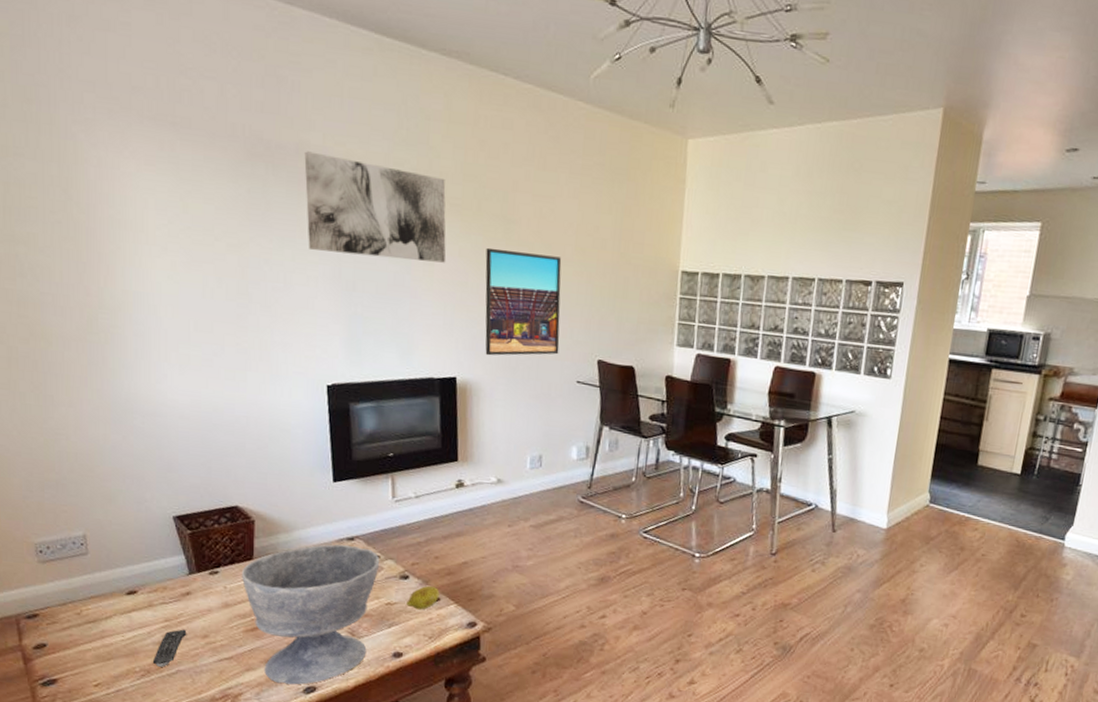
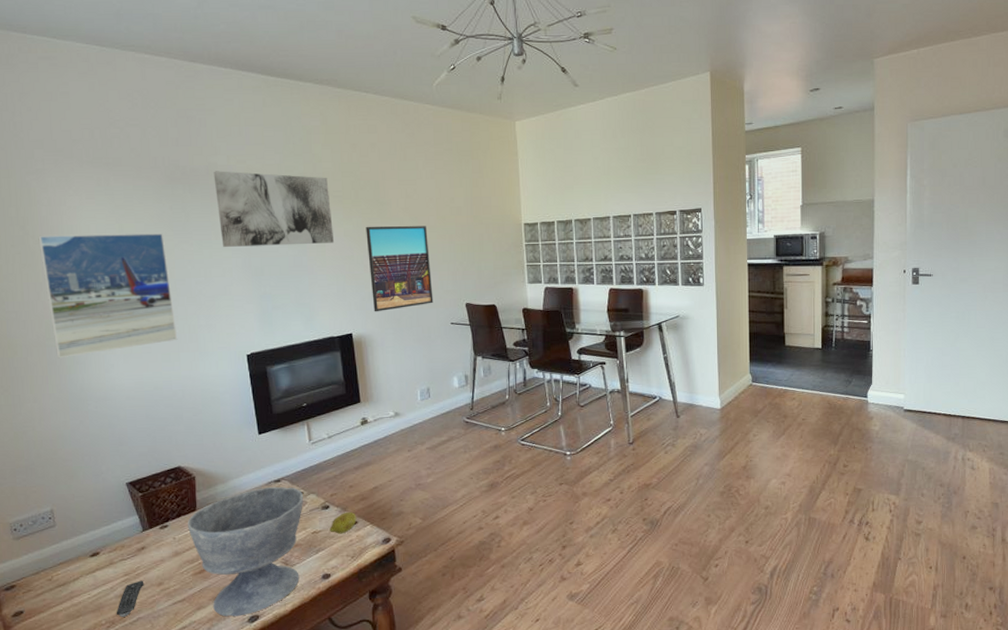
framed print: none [84,203,246,359] -> present [38,233,178,359]

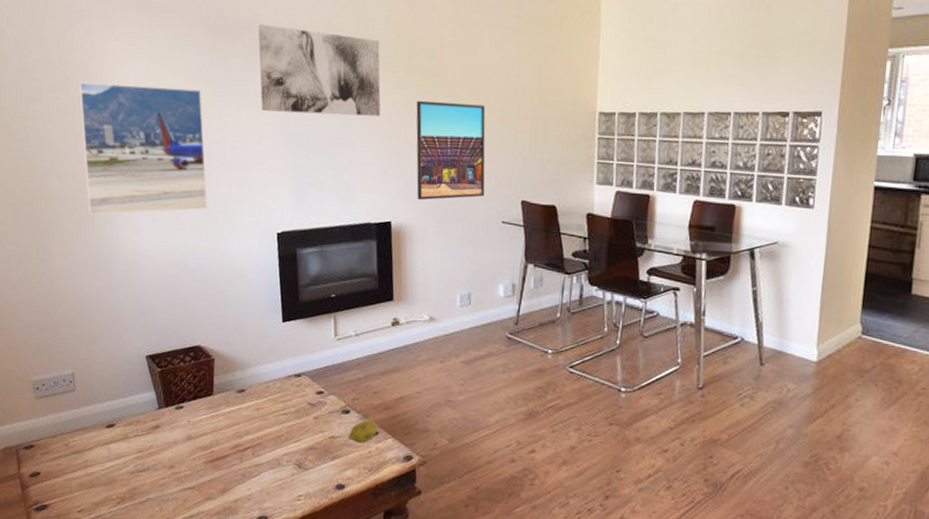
remote control: present [116,580,144,617] -> none [126,460,156,495]
bowl: present [188,486,304,617] -> none [203,380,324,515]

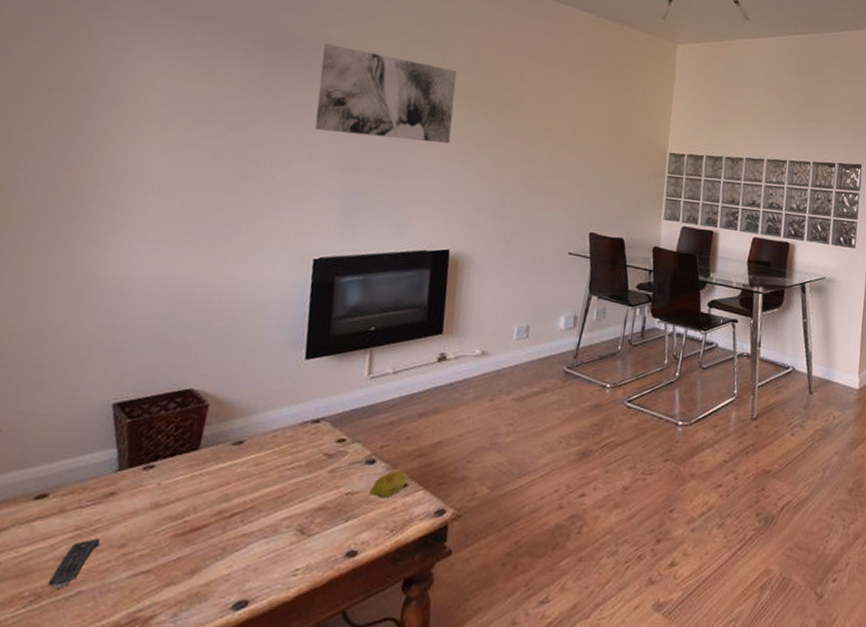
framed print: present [78,81,208,216] -> none [66,83,245,234]
remote control: none [126,460,156,495] -> present [47,538,101,589]
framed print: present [416,100,486,201] -> none [480,130,561,230]

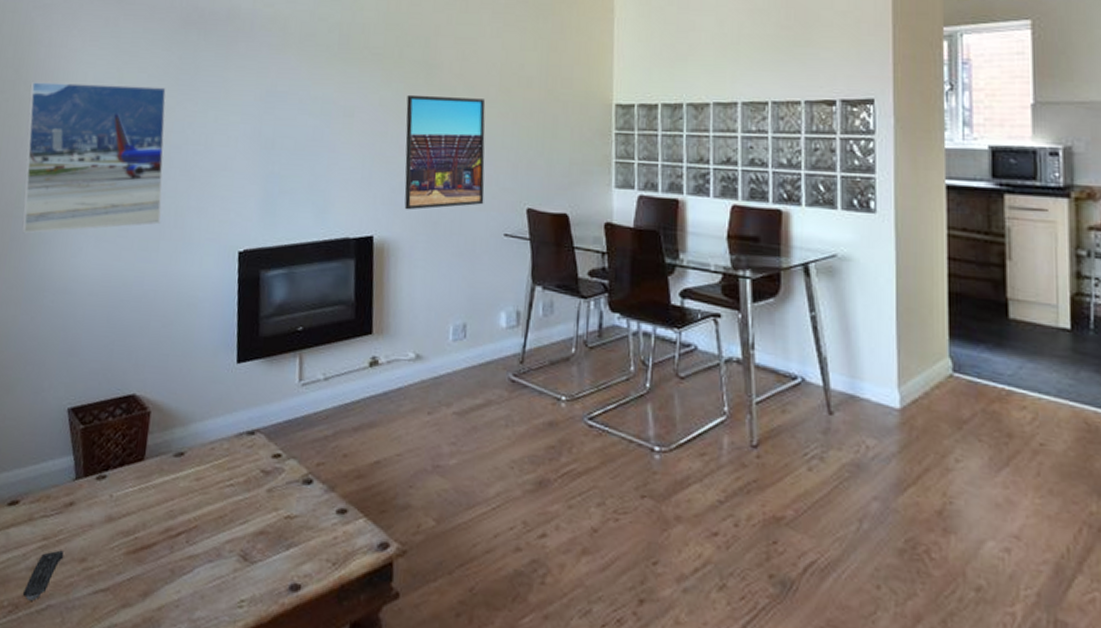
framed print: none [66,83,245,234] -> present [22,80,167,234]
wall art: present [315,43,457,144] -> none [231,15,368,114]
fruit: present [369,470,408,499] -> none [308,492,347,526]
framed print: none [480,130,561,230] -> present [404,94,486,210]

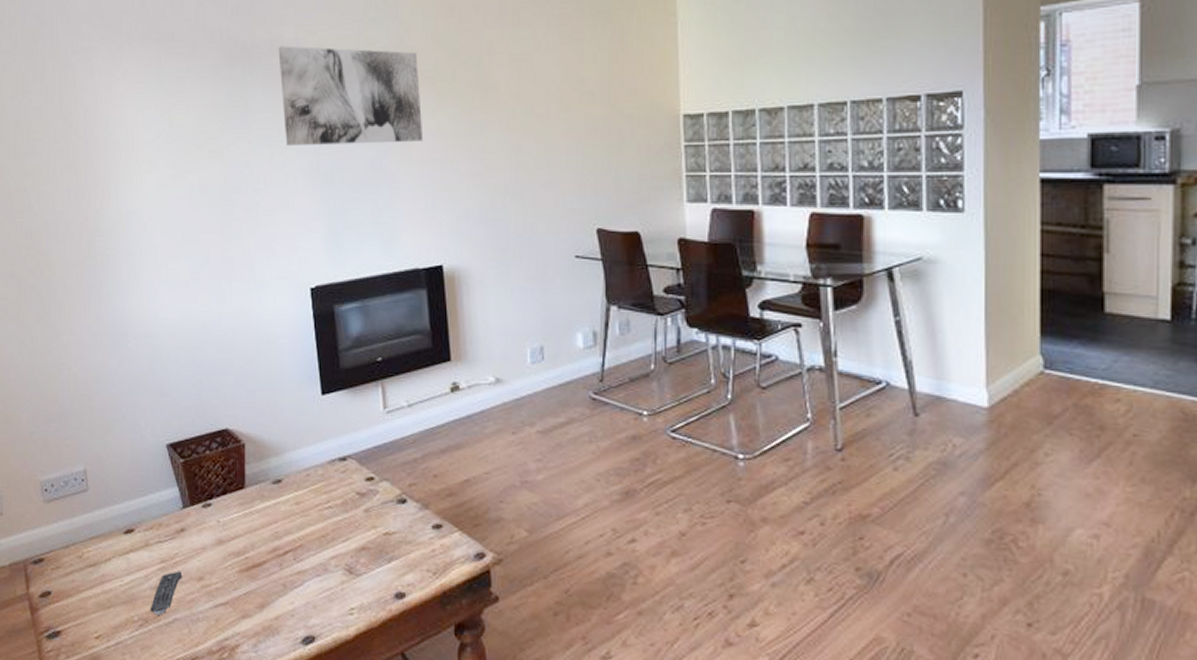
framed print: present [22,80,167,234] -> none [82,127,231,282]
wall art: none [231,15,368,114] -> present [278,46,424,145]
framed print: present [404,94,486,210] -> none [464,118,552,237]

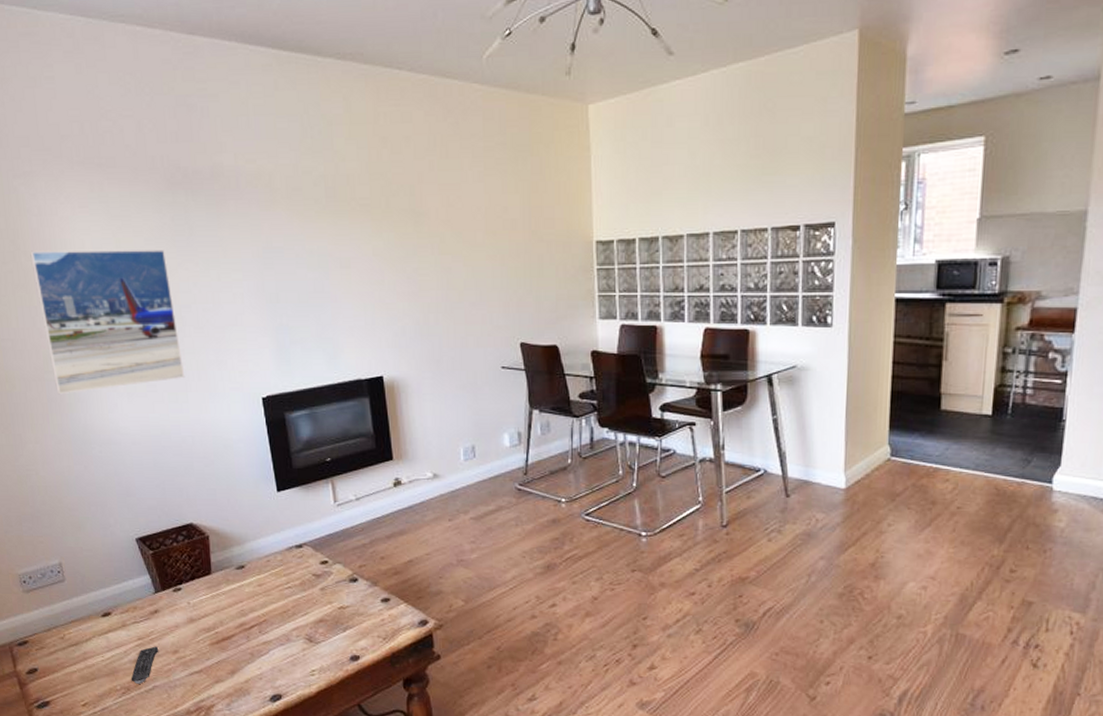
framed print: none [82,127,231,282] -> present [30,250,185,395]
wall art: present [278,46,424,145] -> none [219,173,362,267]

